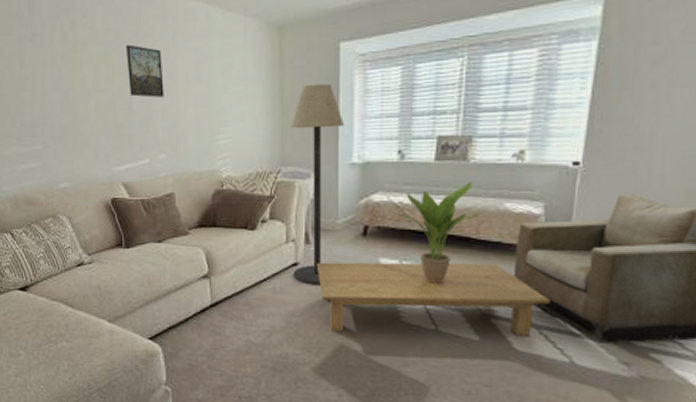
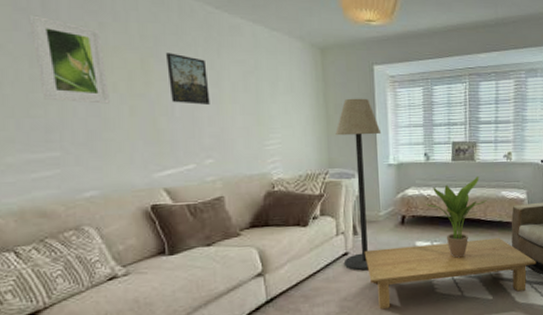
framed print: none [19,18,79,100] -> present [29,15,110,104]

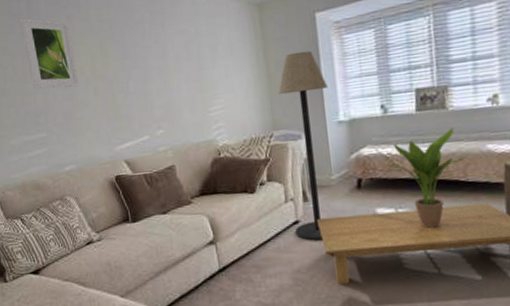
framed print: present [166,53,210,105] -> none [120,32,158,80]

